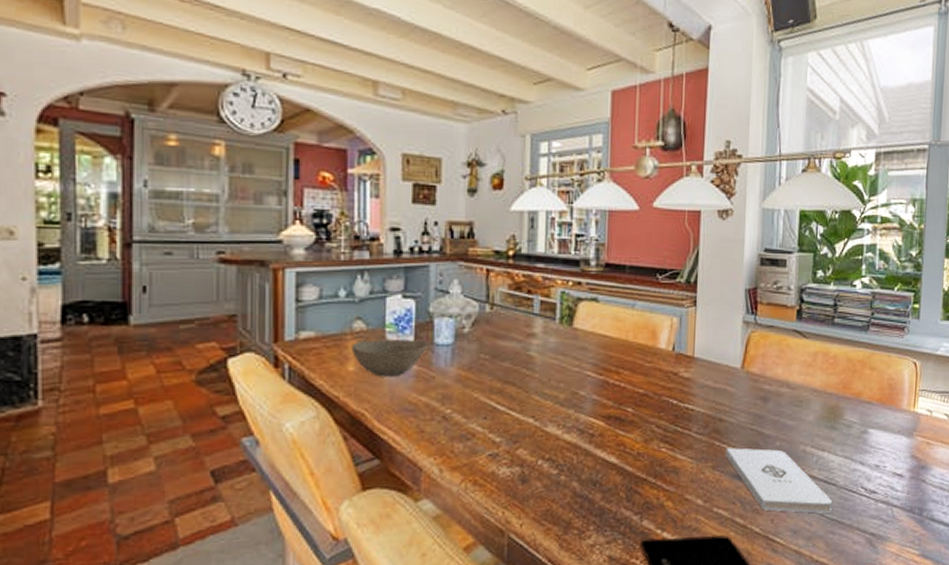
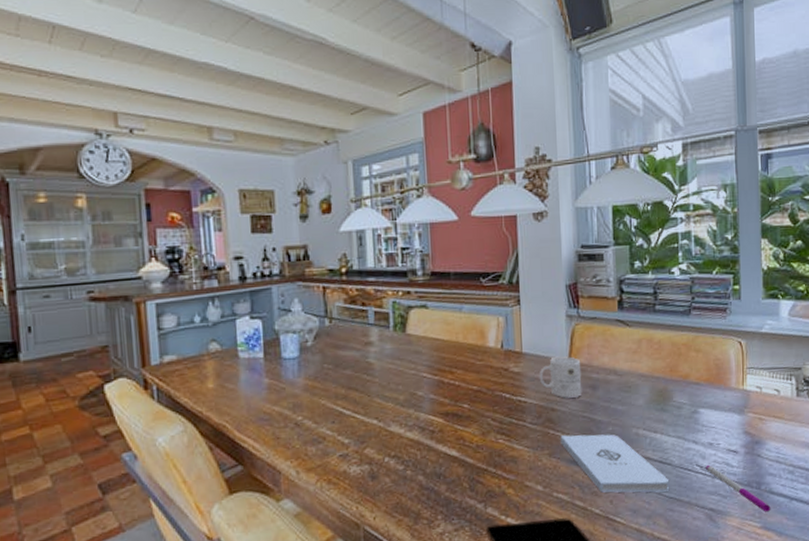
bowl: present [351,340,429,377] -> none [209,355,278,392]
mug: none [709,365,754,409] -> present [539,356,582,398]
pen: none [870,487,931,540] -> present [706,464,771,512]

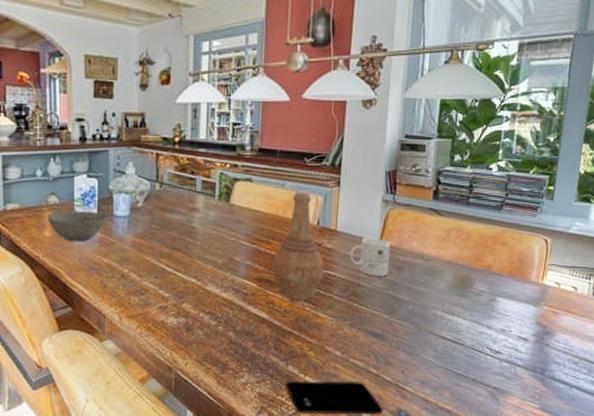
bowl: none [209,355,278,392] -> present [47,211,110,242]
vase: none [458,312,514,433] -> present [272,190,324,300]
notepad: present [560,434,670,493] -> none [362,309,460,368]
pen: present [706,464,771,512] -> none [495,348,551,396]

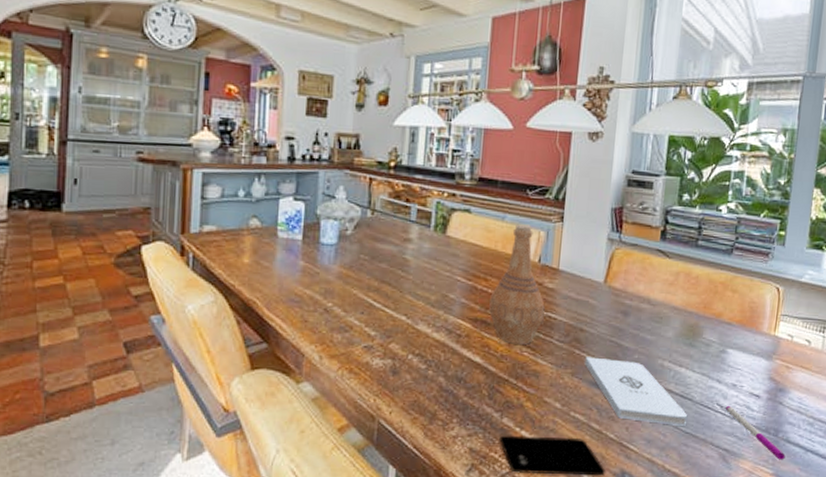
bowl: present [47,211,110,242] -> none [247,236,316,271]
mug: present [349,238,391,276] -> none [572,279,616,321]
notepad: none [362,309,460,368] -> present [585,357,688,426]
pen: none [495,348,551,396] -> present [726,405,786,460]

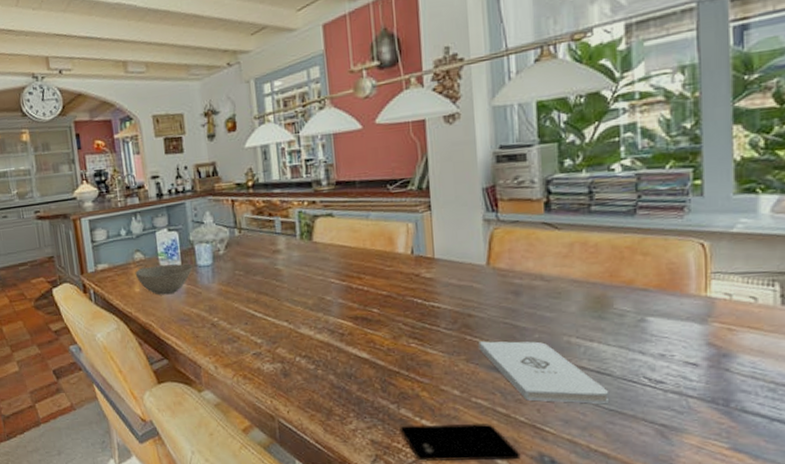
bowl: none [247,236,316,271] -> present [135,263,194,295]
vase: present [489,224,545,345] -> none [367,219,427,337]
pen: present [726,405,786,460] -> none [656,377,743,432]

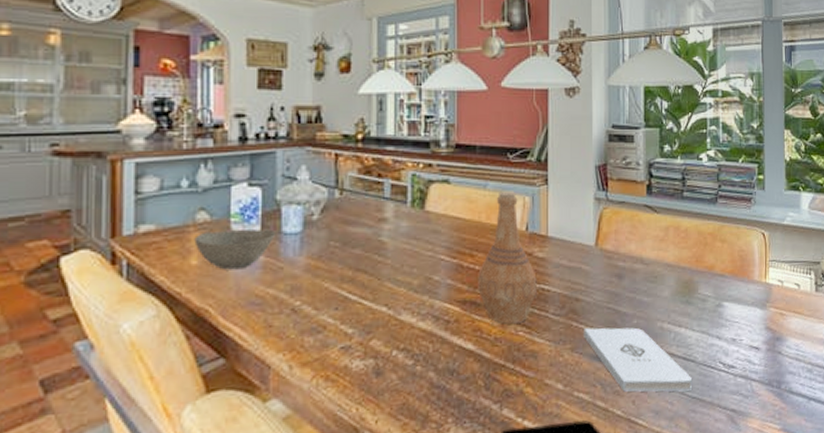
vase: none [367,219,427,337] -> present [478,191,537,324]

